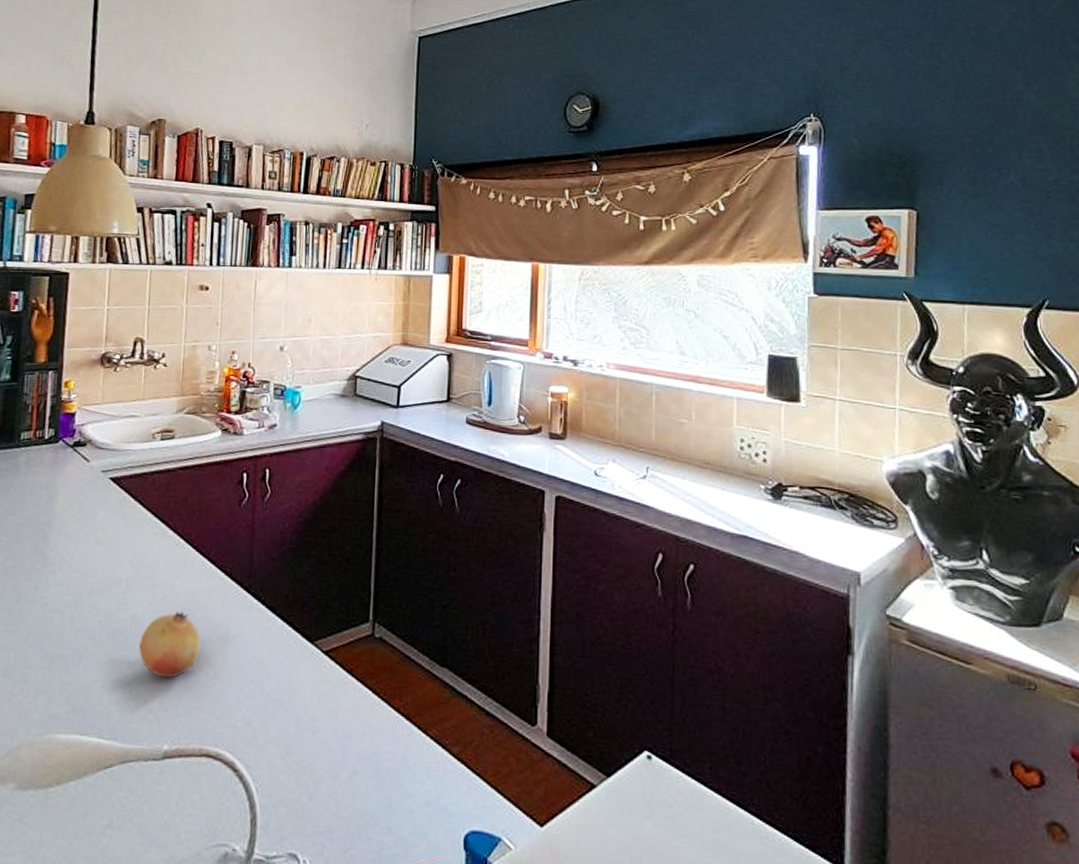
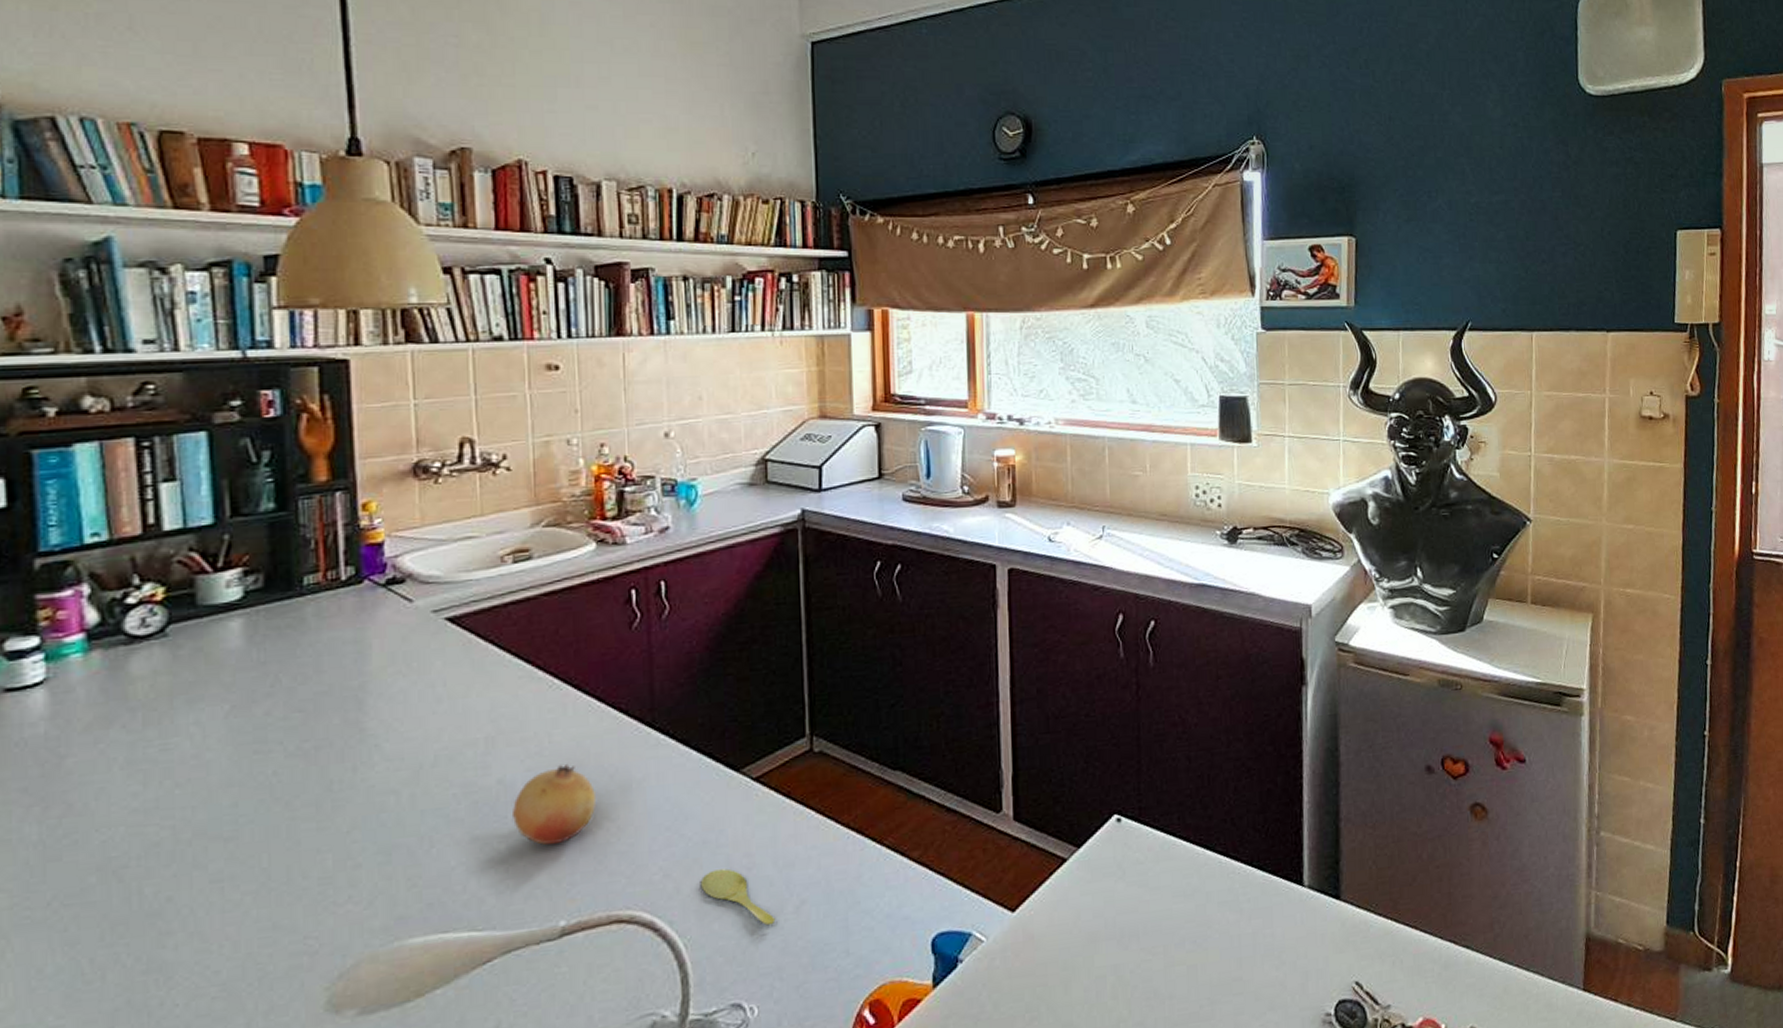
spoon: none [273,727,331,788] -> present [700,868,776,926]

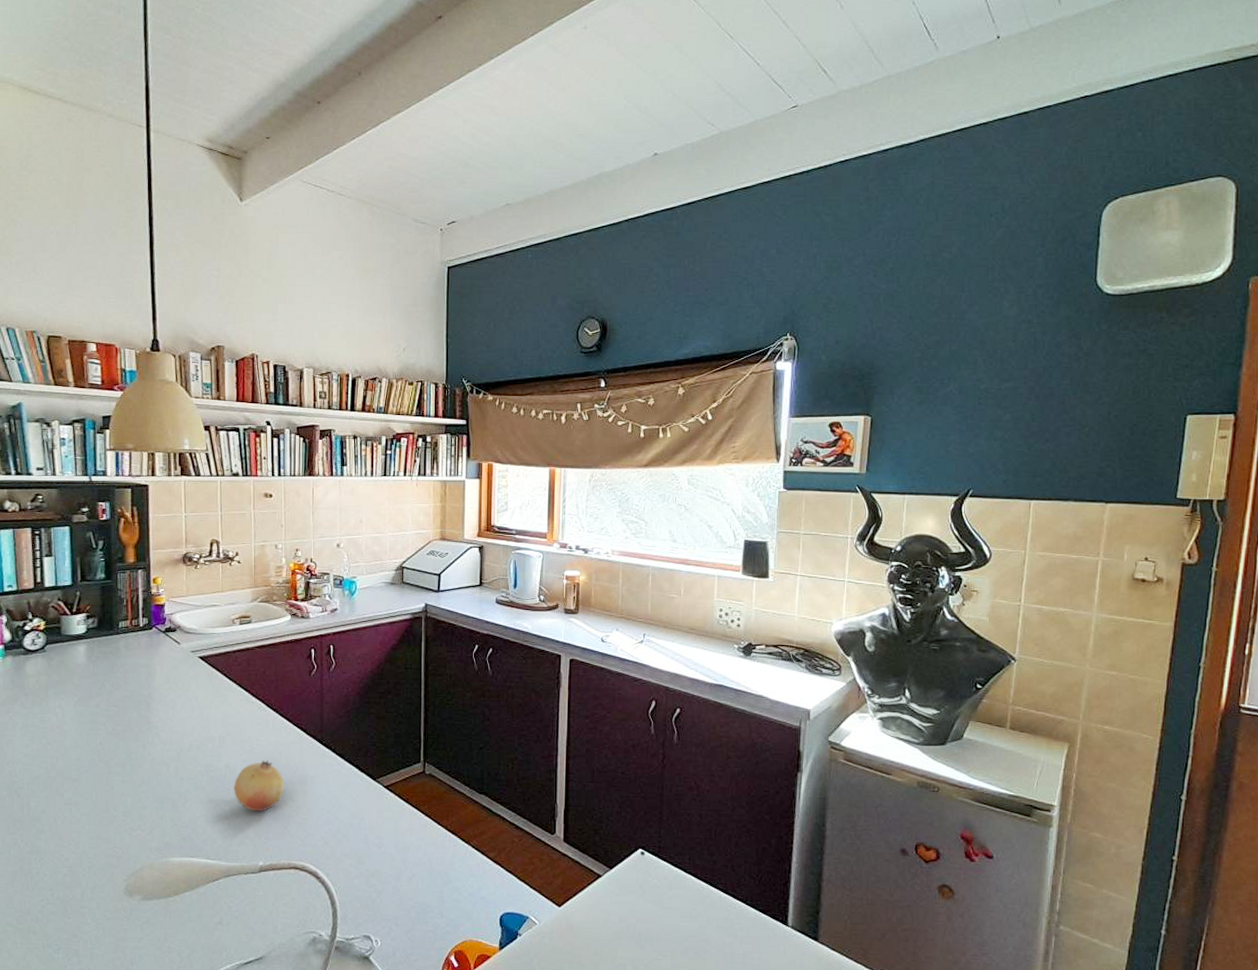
spoon: present [700,868,776,926] -> none [347,844,395,887]

